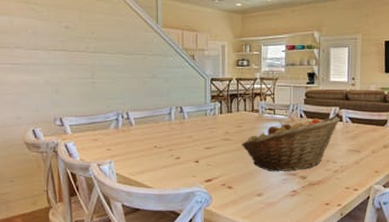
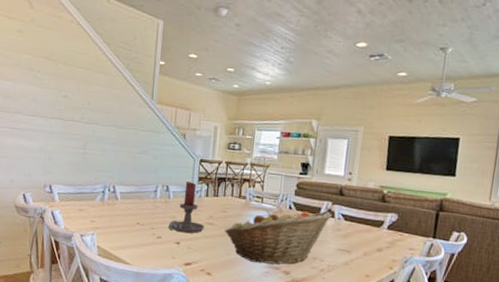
candle holder: none [186,101,221,151] -> present [168,181,204,233]

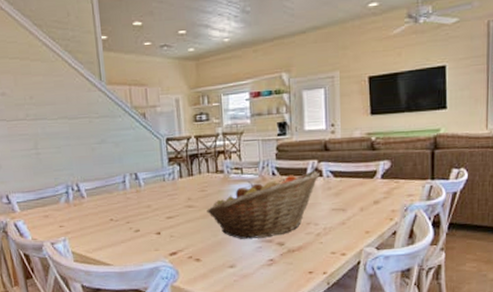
candle holder: present [168,181,204,233] -> none [145,165,184,222]

